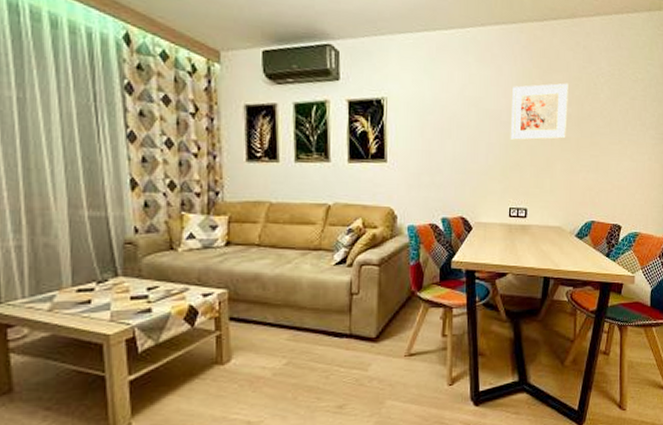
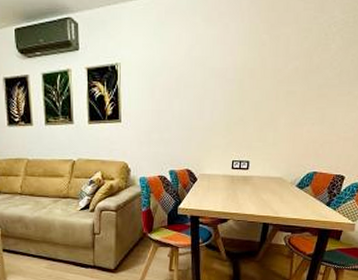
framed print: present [510,83,569,141] -> none [235,35,297,96]

